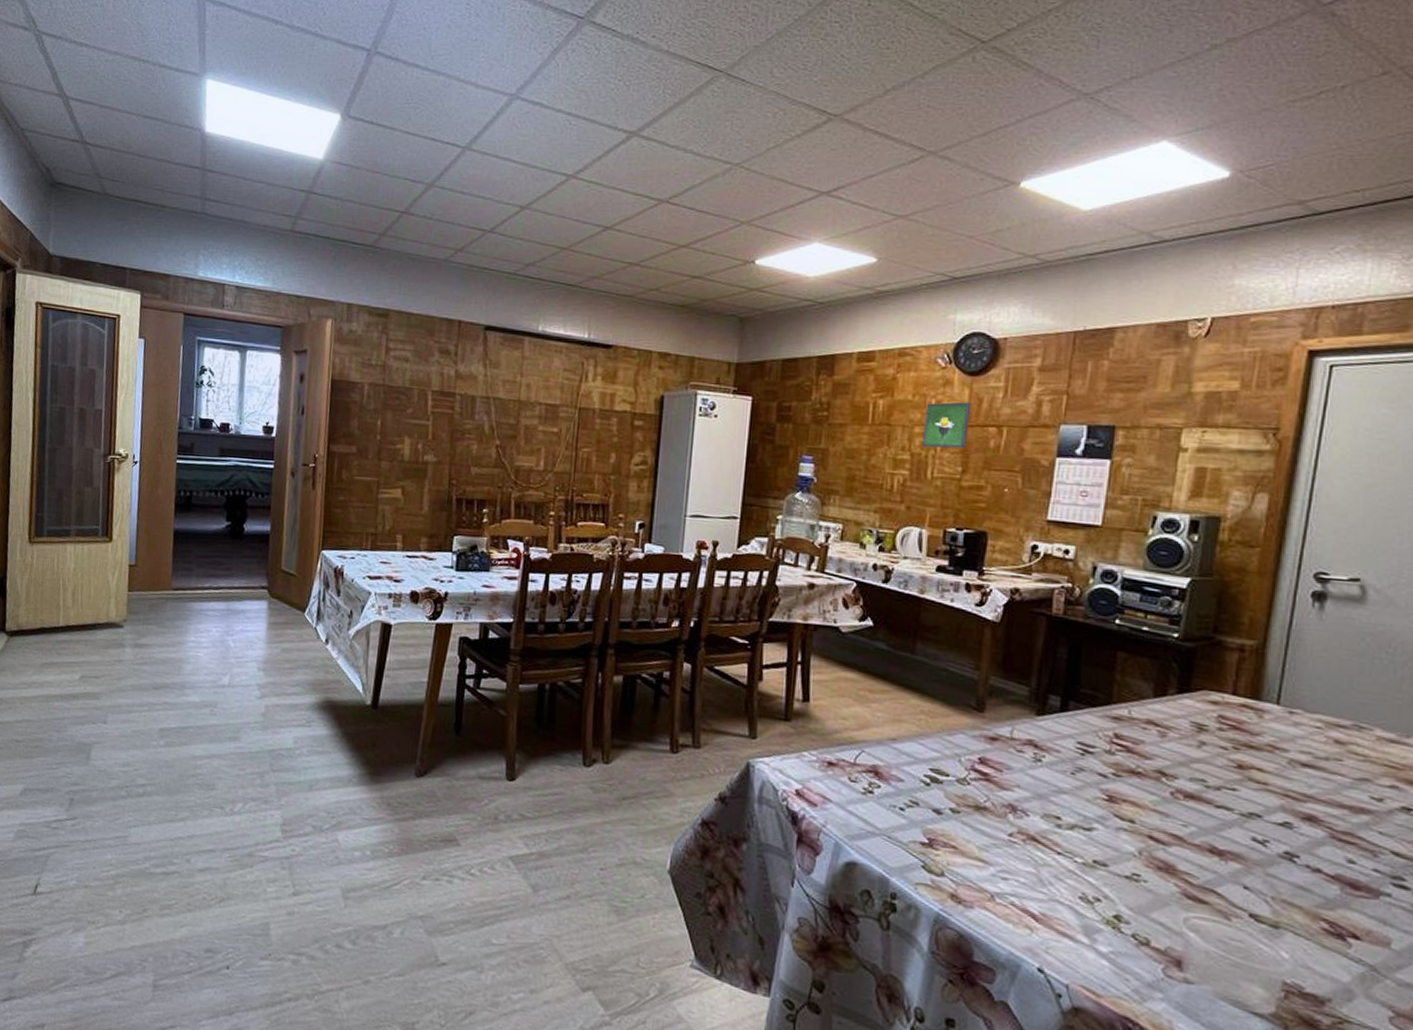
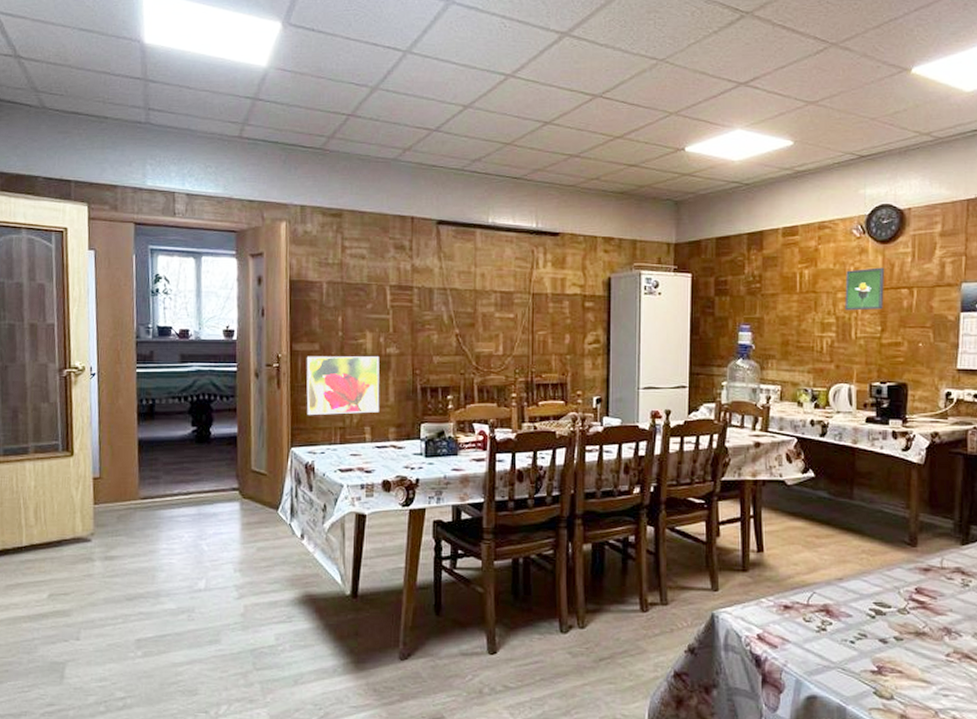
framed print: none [340,458,417,521] -> present [306,356,380,416]

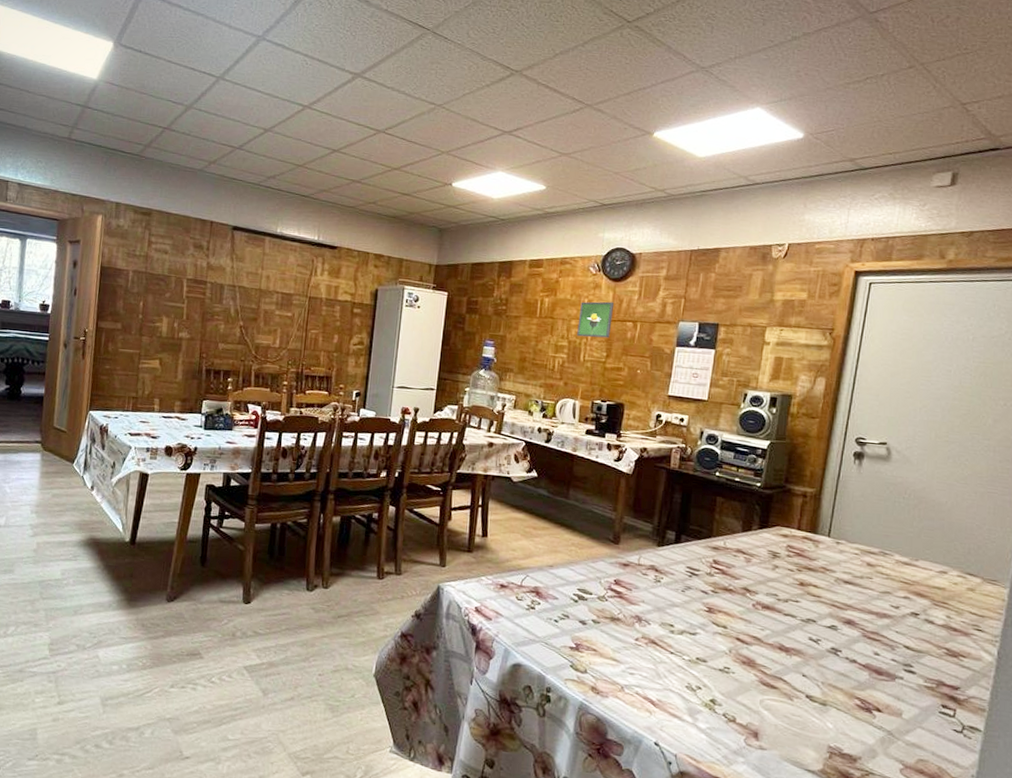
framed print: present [306,356,380,416] -> none [106,333,173,387]

